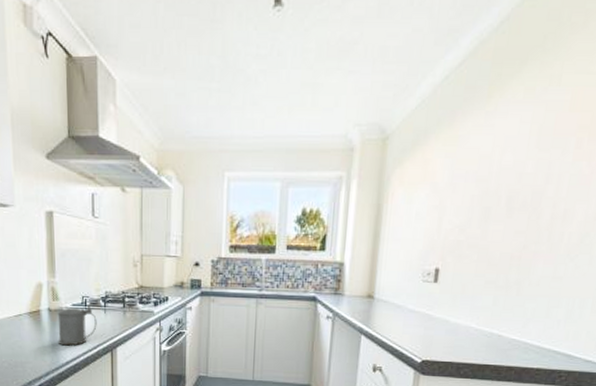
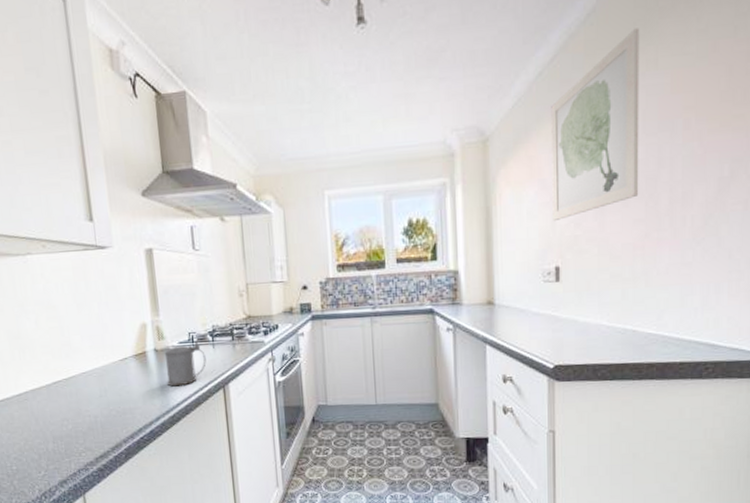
wall art: none [439,41,549,225] -> present [551,28,640,222]

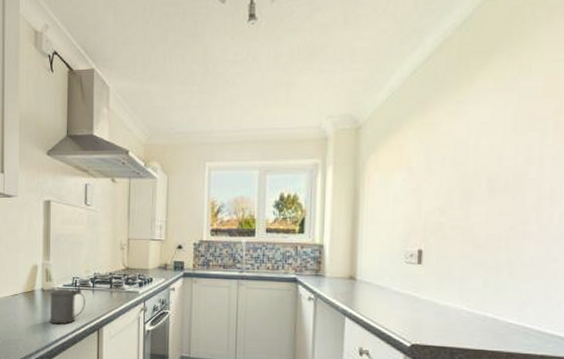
wall art: present [551,28,640,222] -> none [419,35,514,207]

